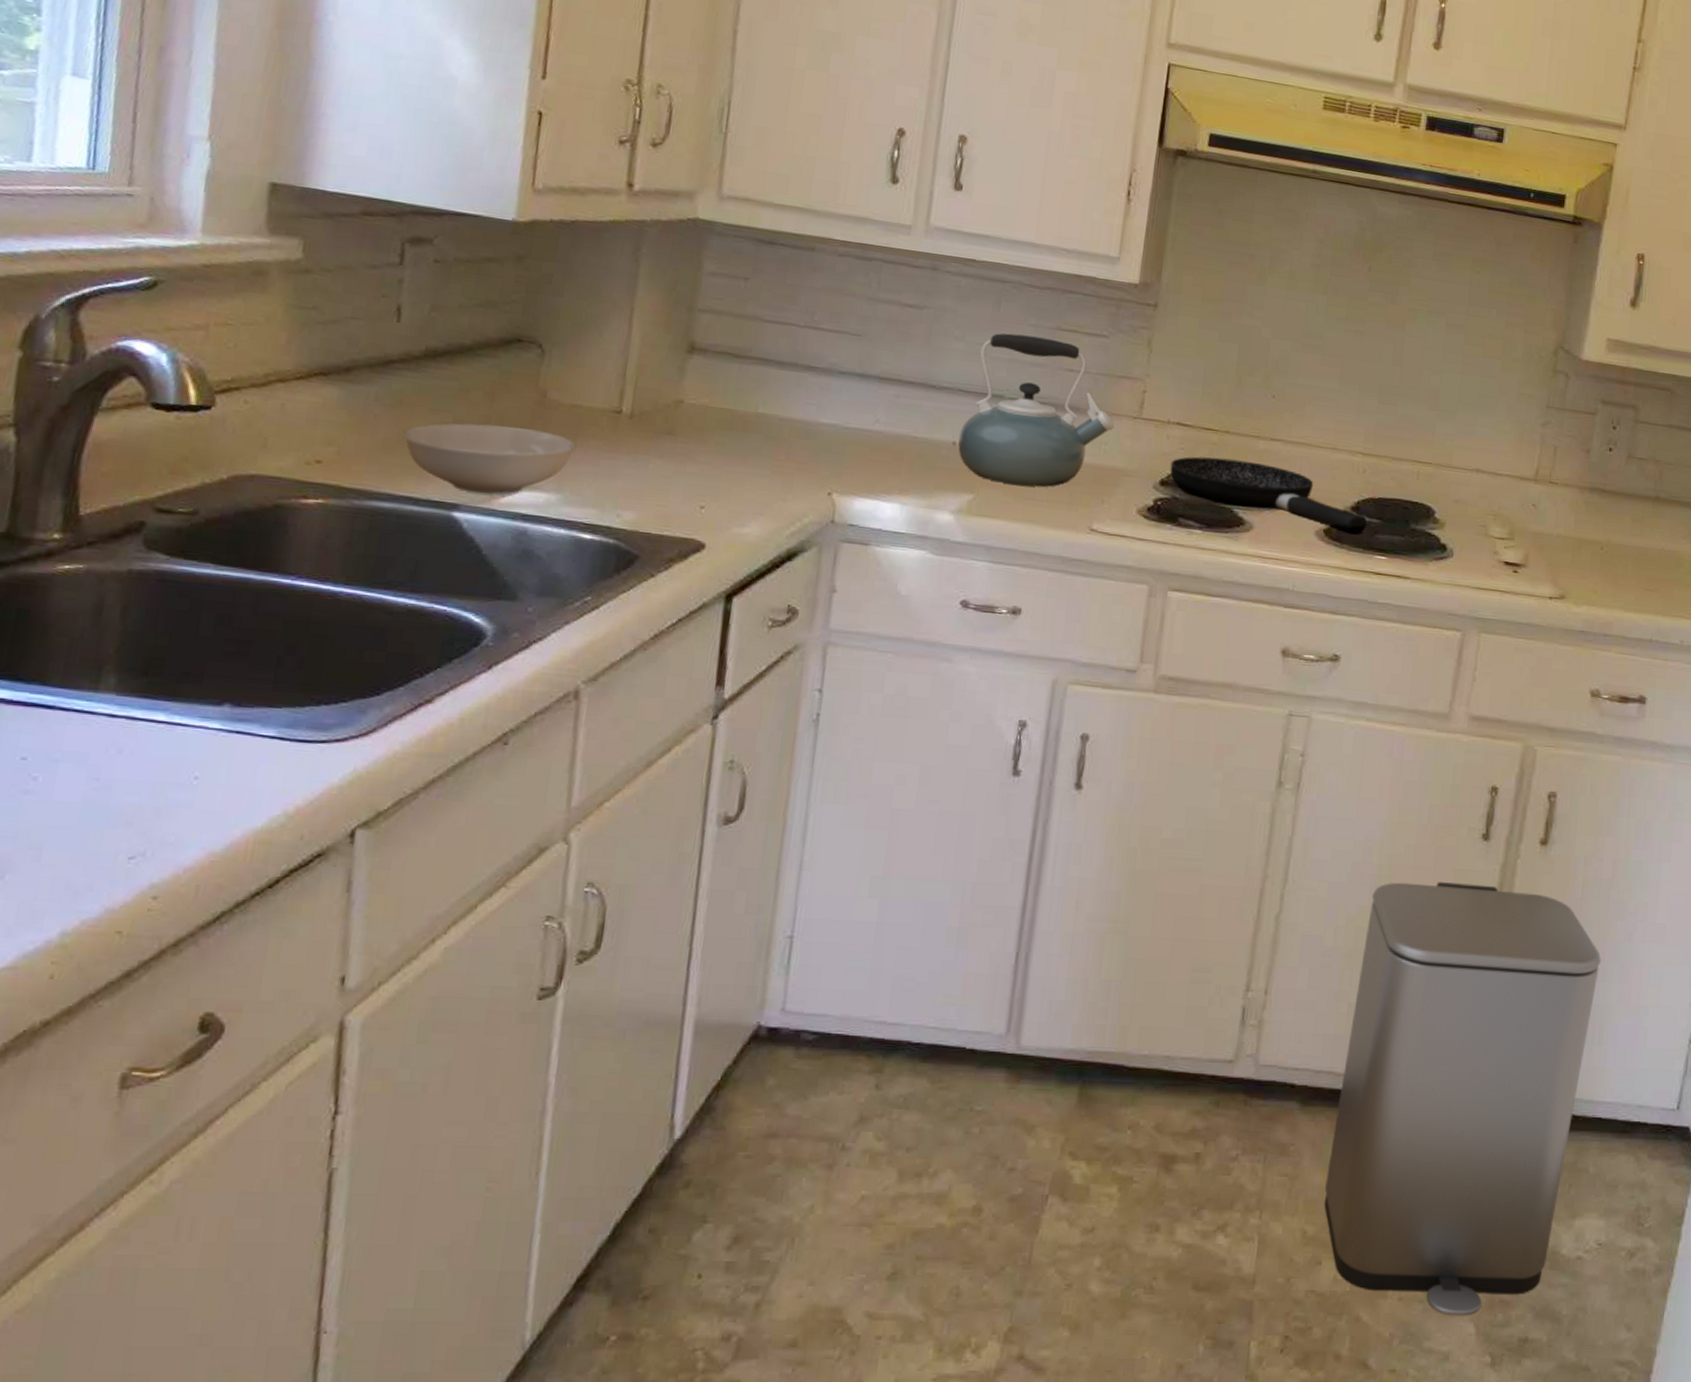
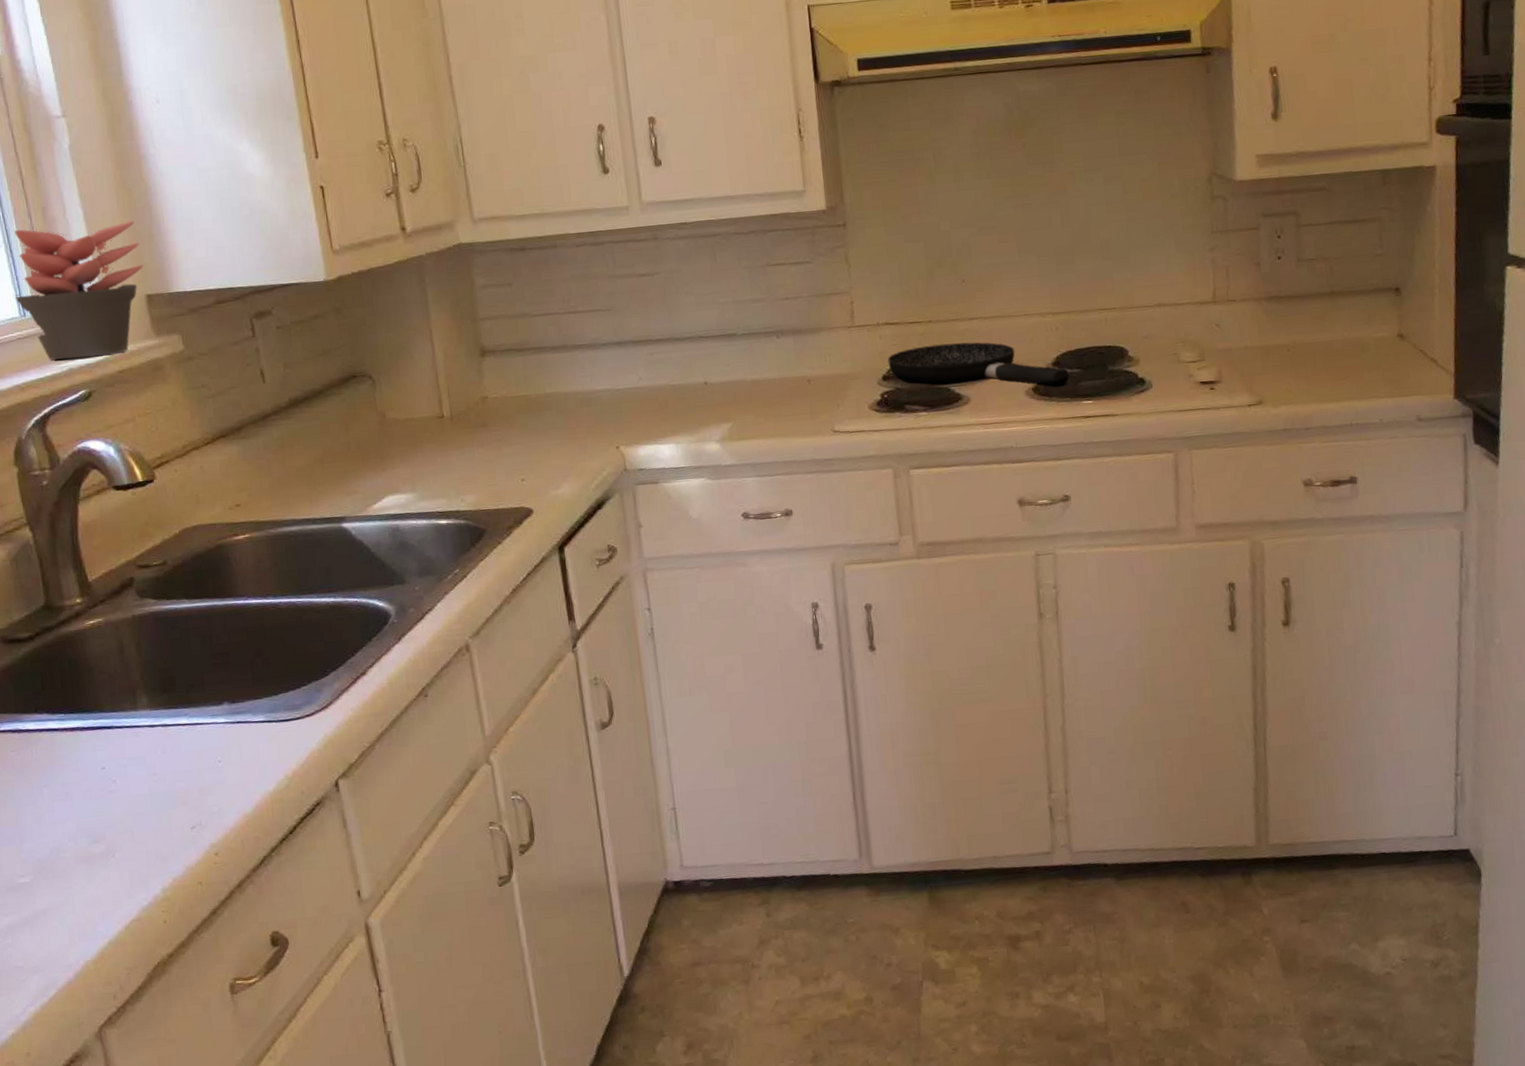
succulent plant: none [86,63,282,243] -> present [14,220,144,361]
bowl: present [403,423,576,494] -> none [291,445,417,506]
kettle: present [957,333,1115,487] -> none [708,275,834,408]
pedal bin: present [1324,882,1601,1316] -> none [1140,669,1359,1036]

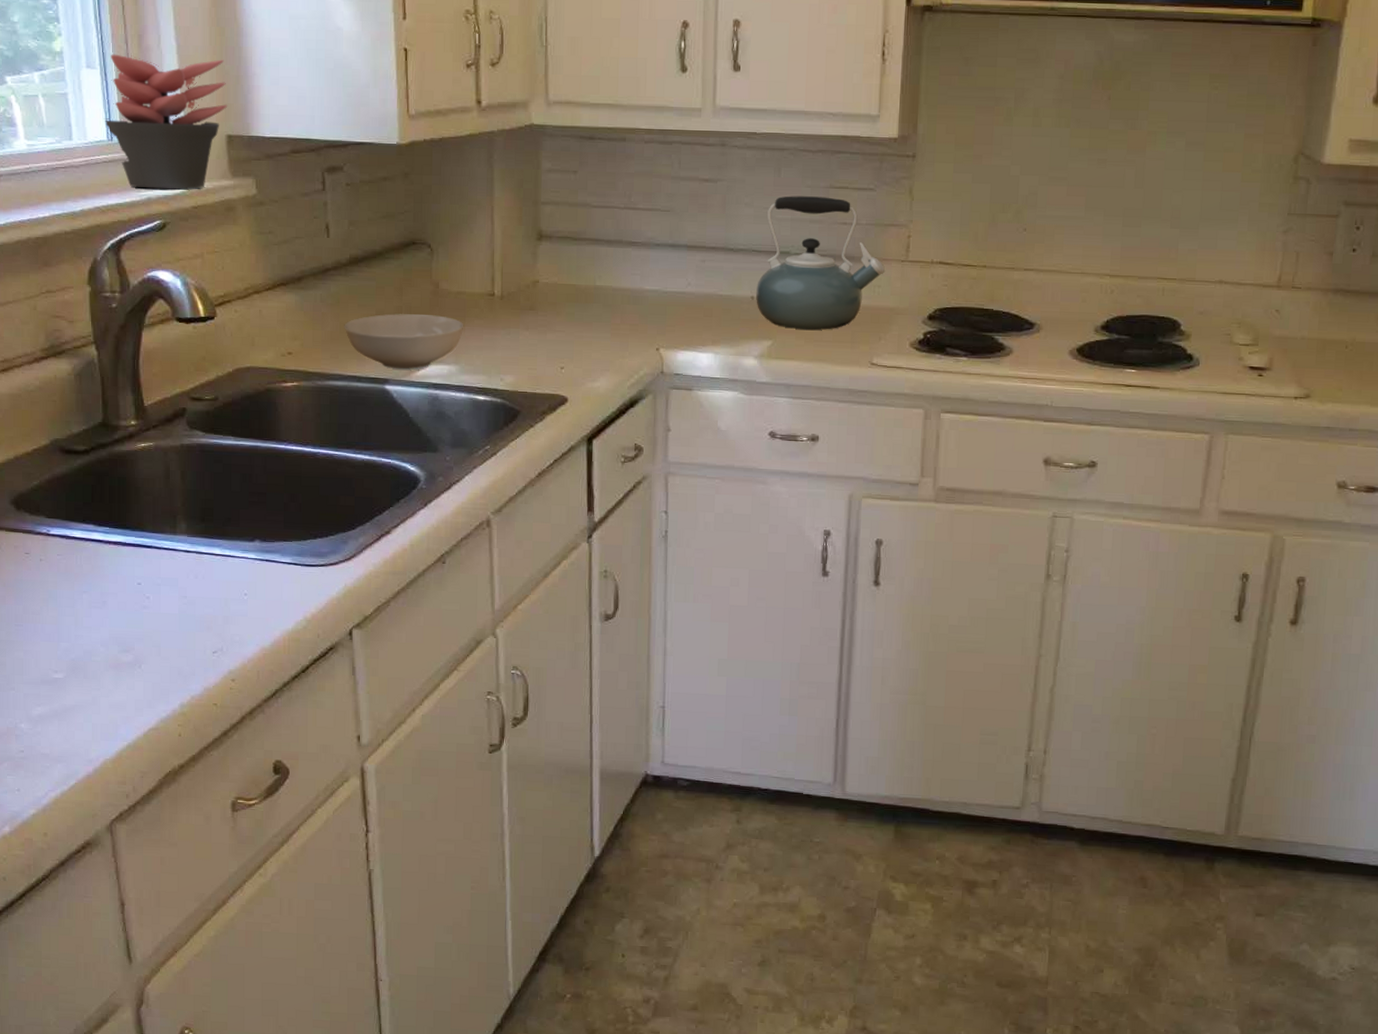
bowl: none [291,445,417,506] -> present [344,314,464,370]
kettle: none [708,275,834,408] -> present [755,196,886,330]
frying pan: present [887,342,1070,387] -> none [936,290,1117,351]

